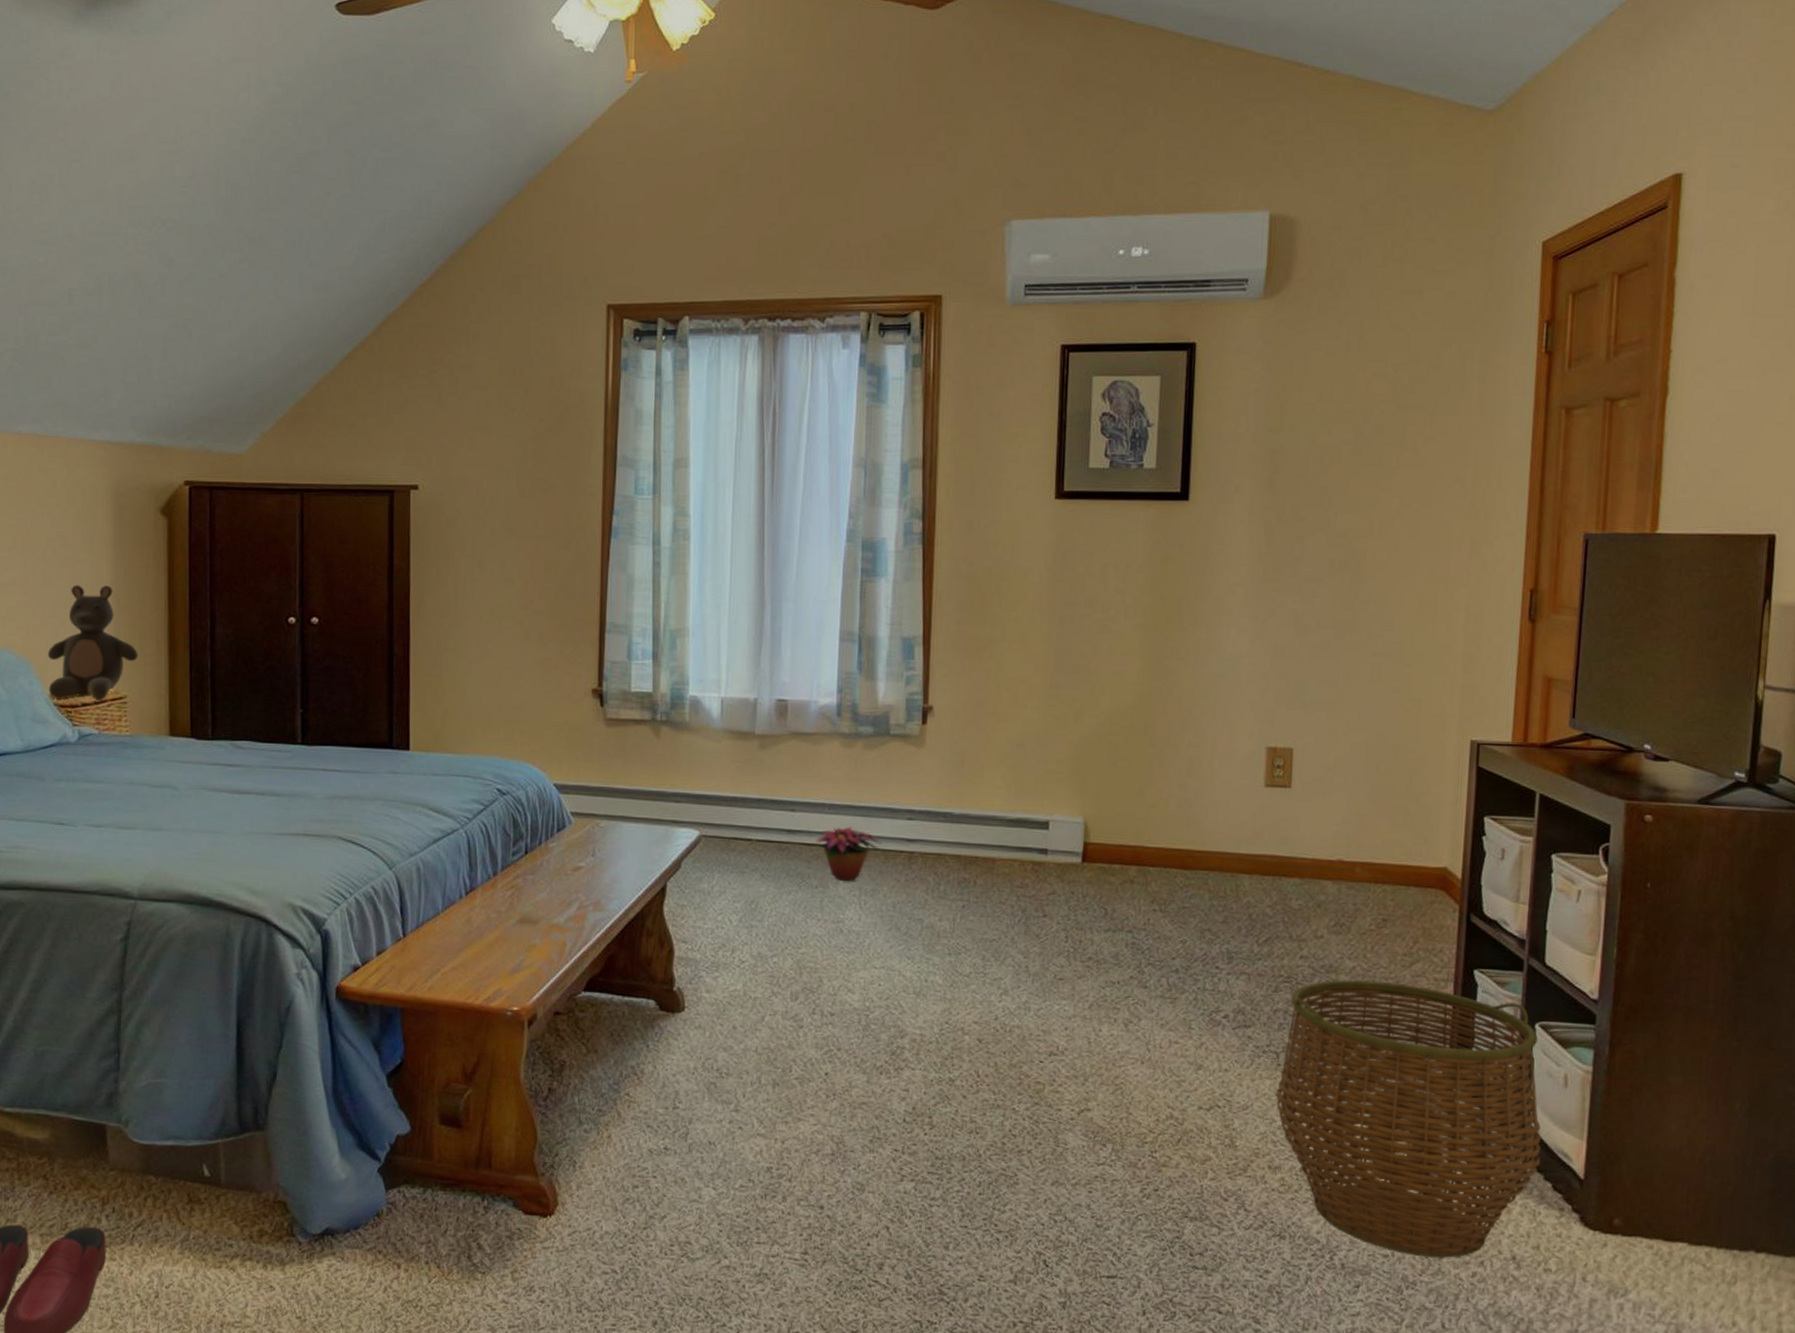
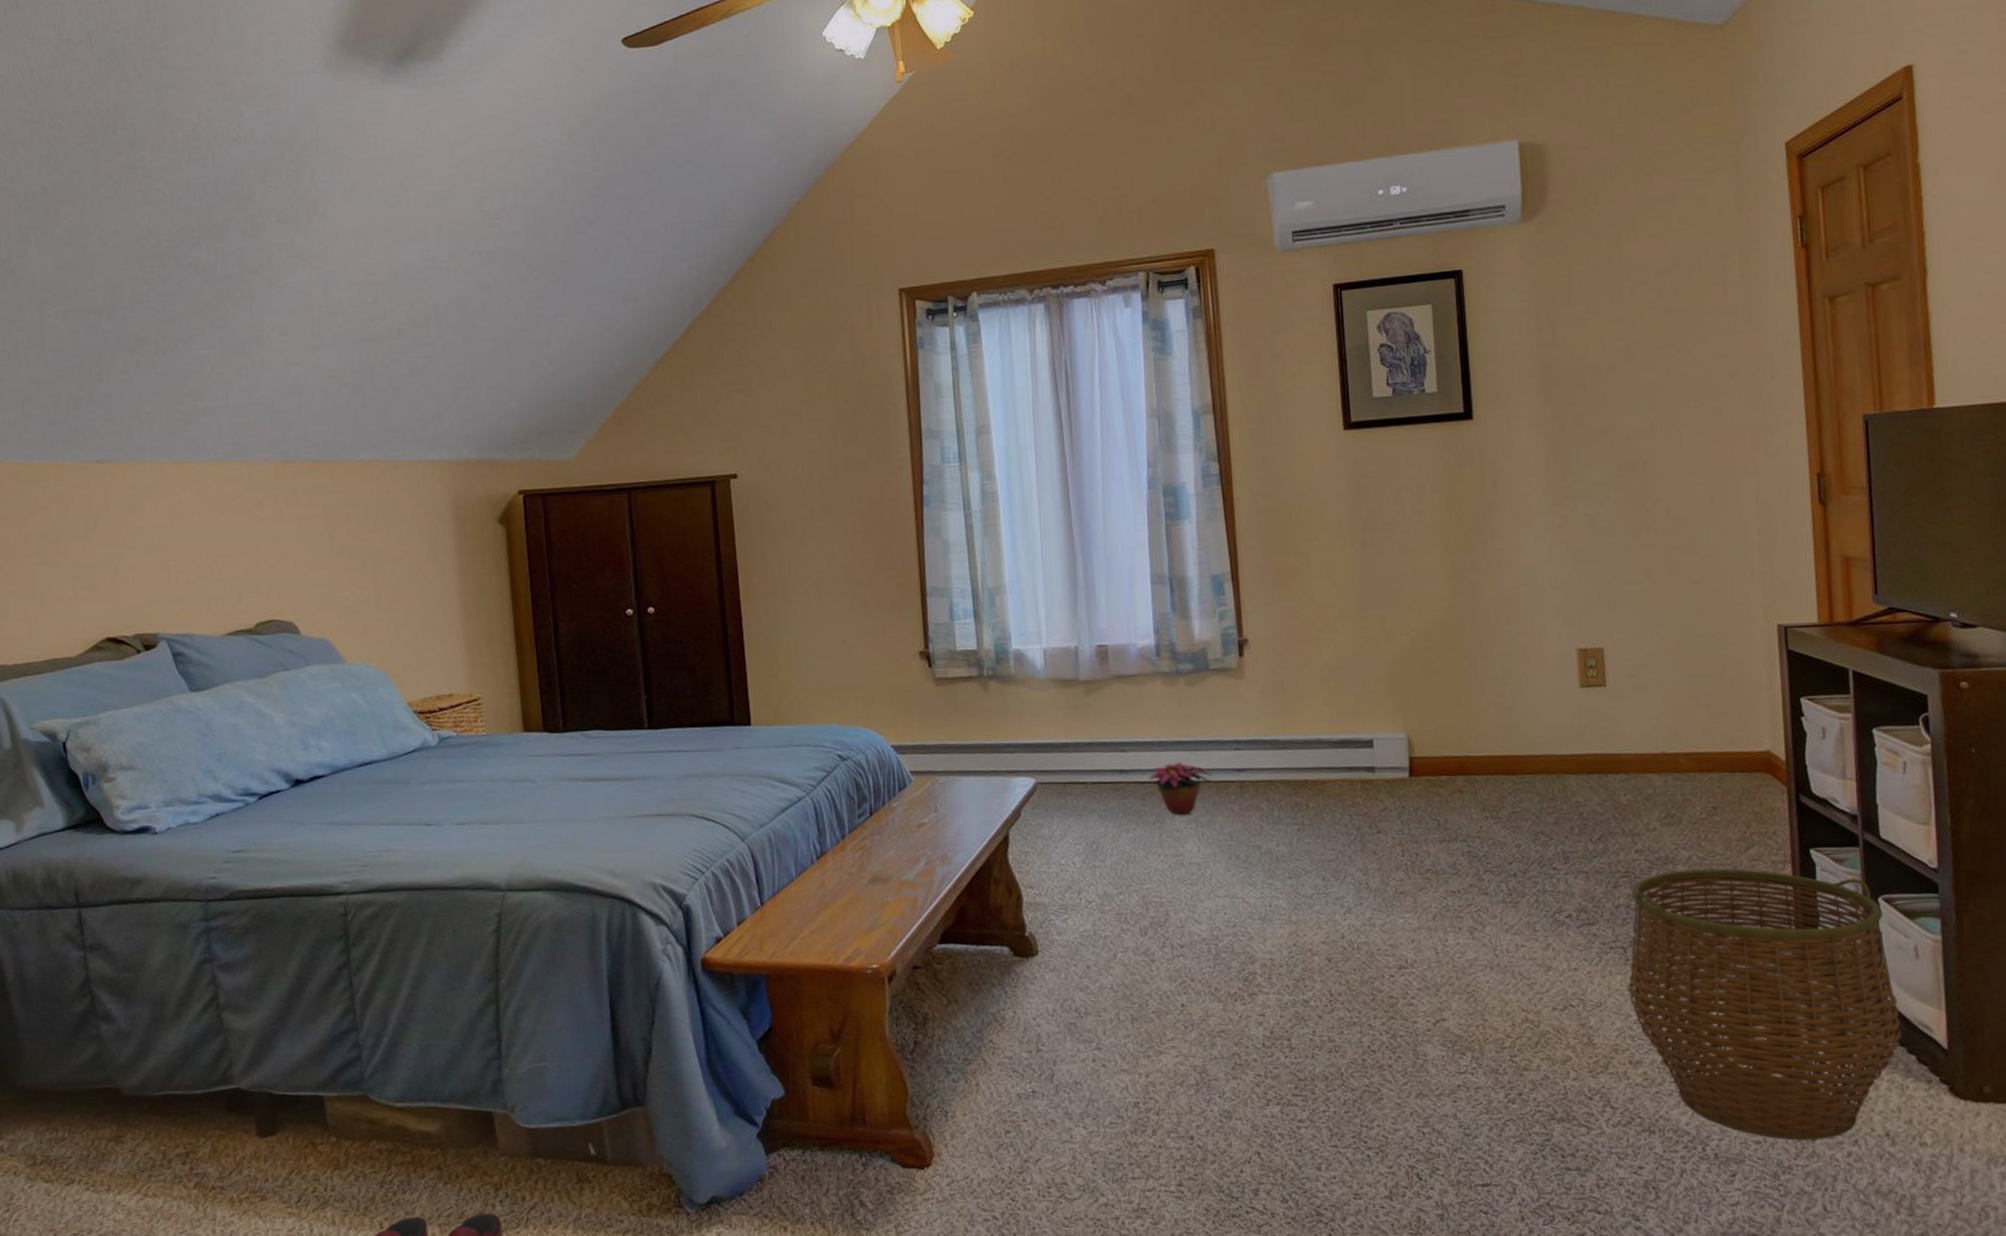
stuffed bear: present [47,585,138,699] -> none [403,595,488,707]

